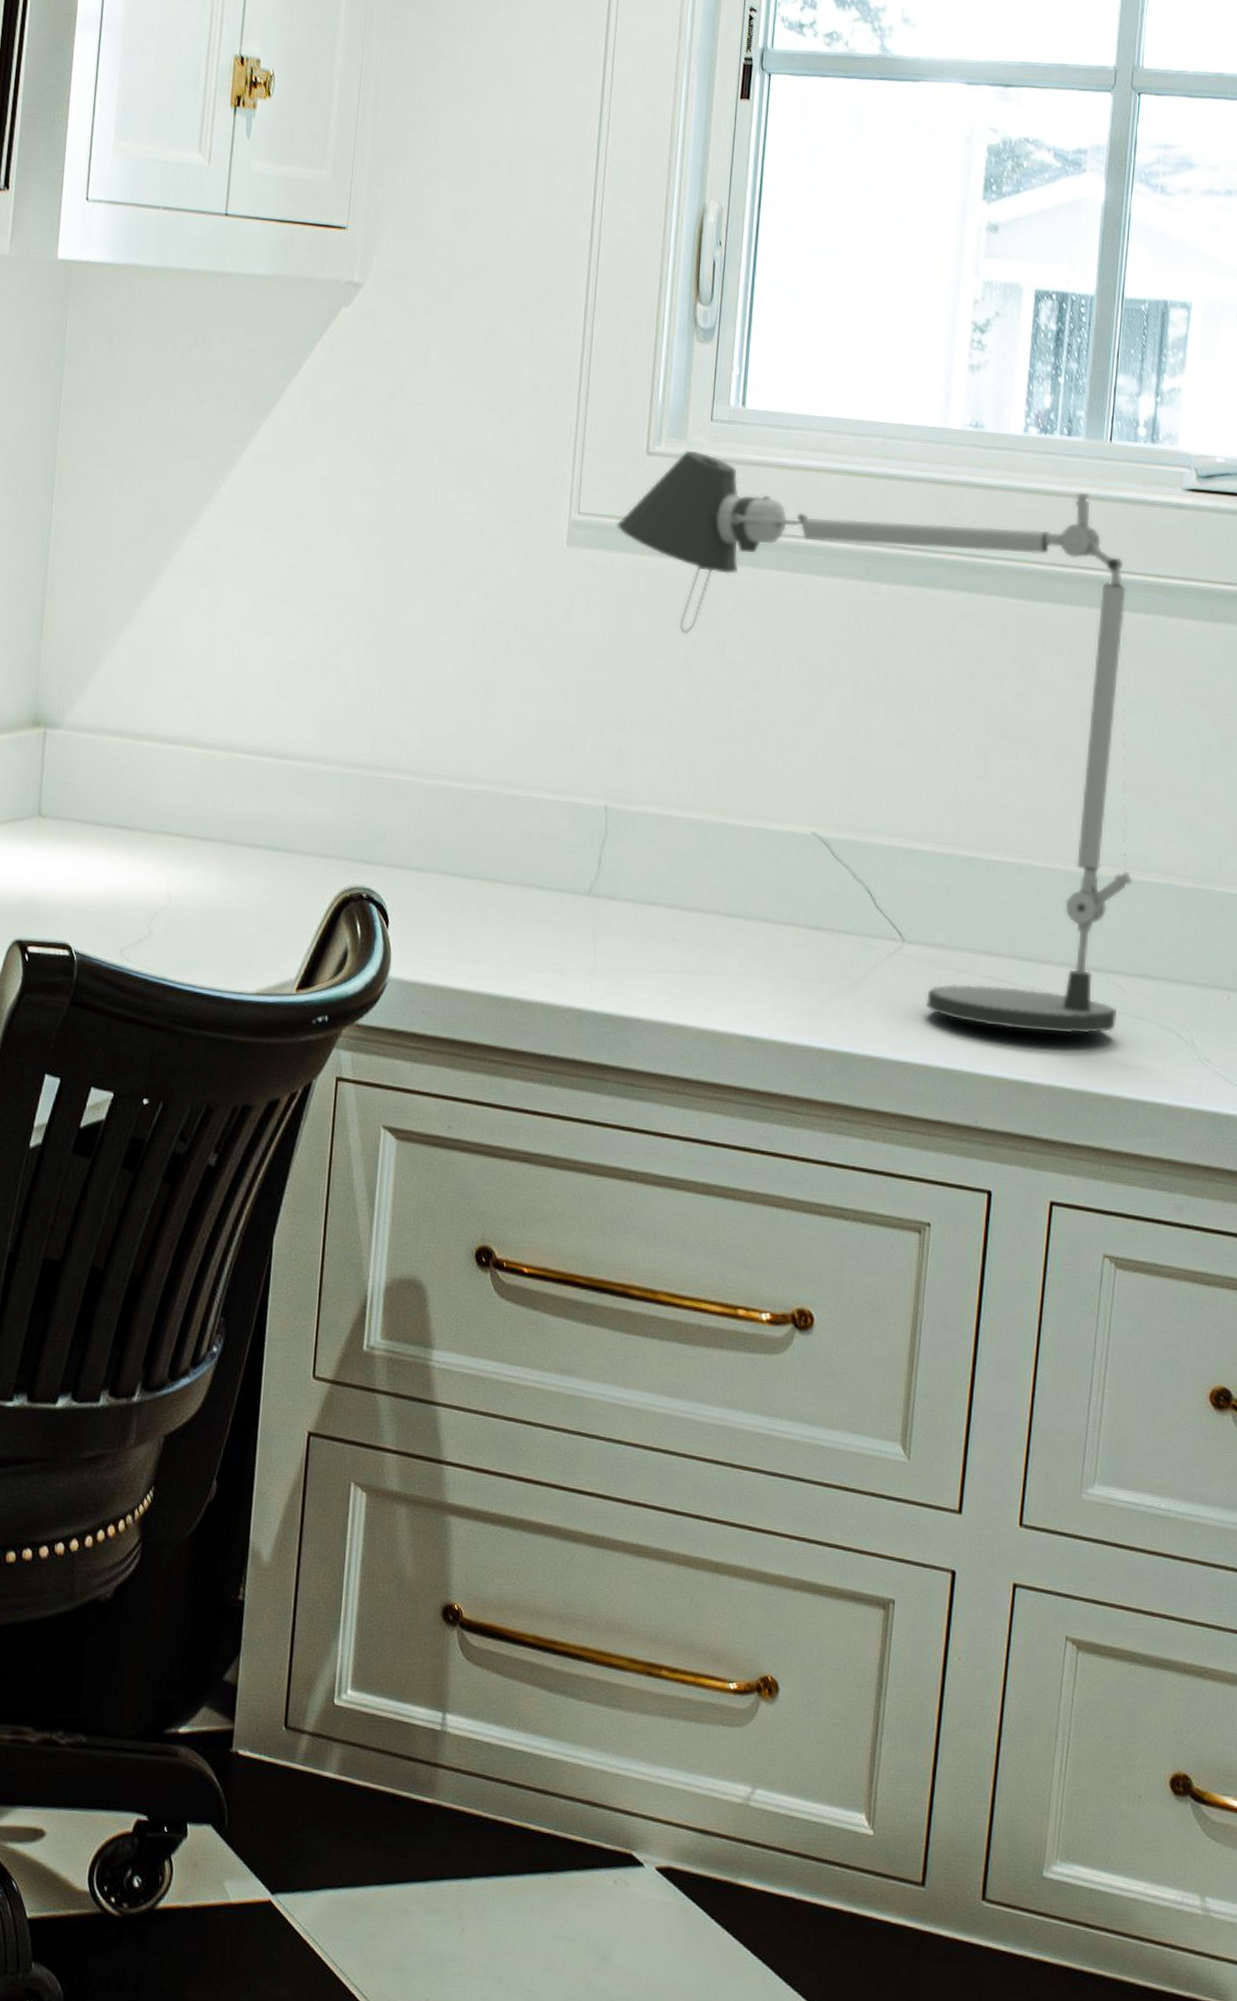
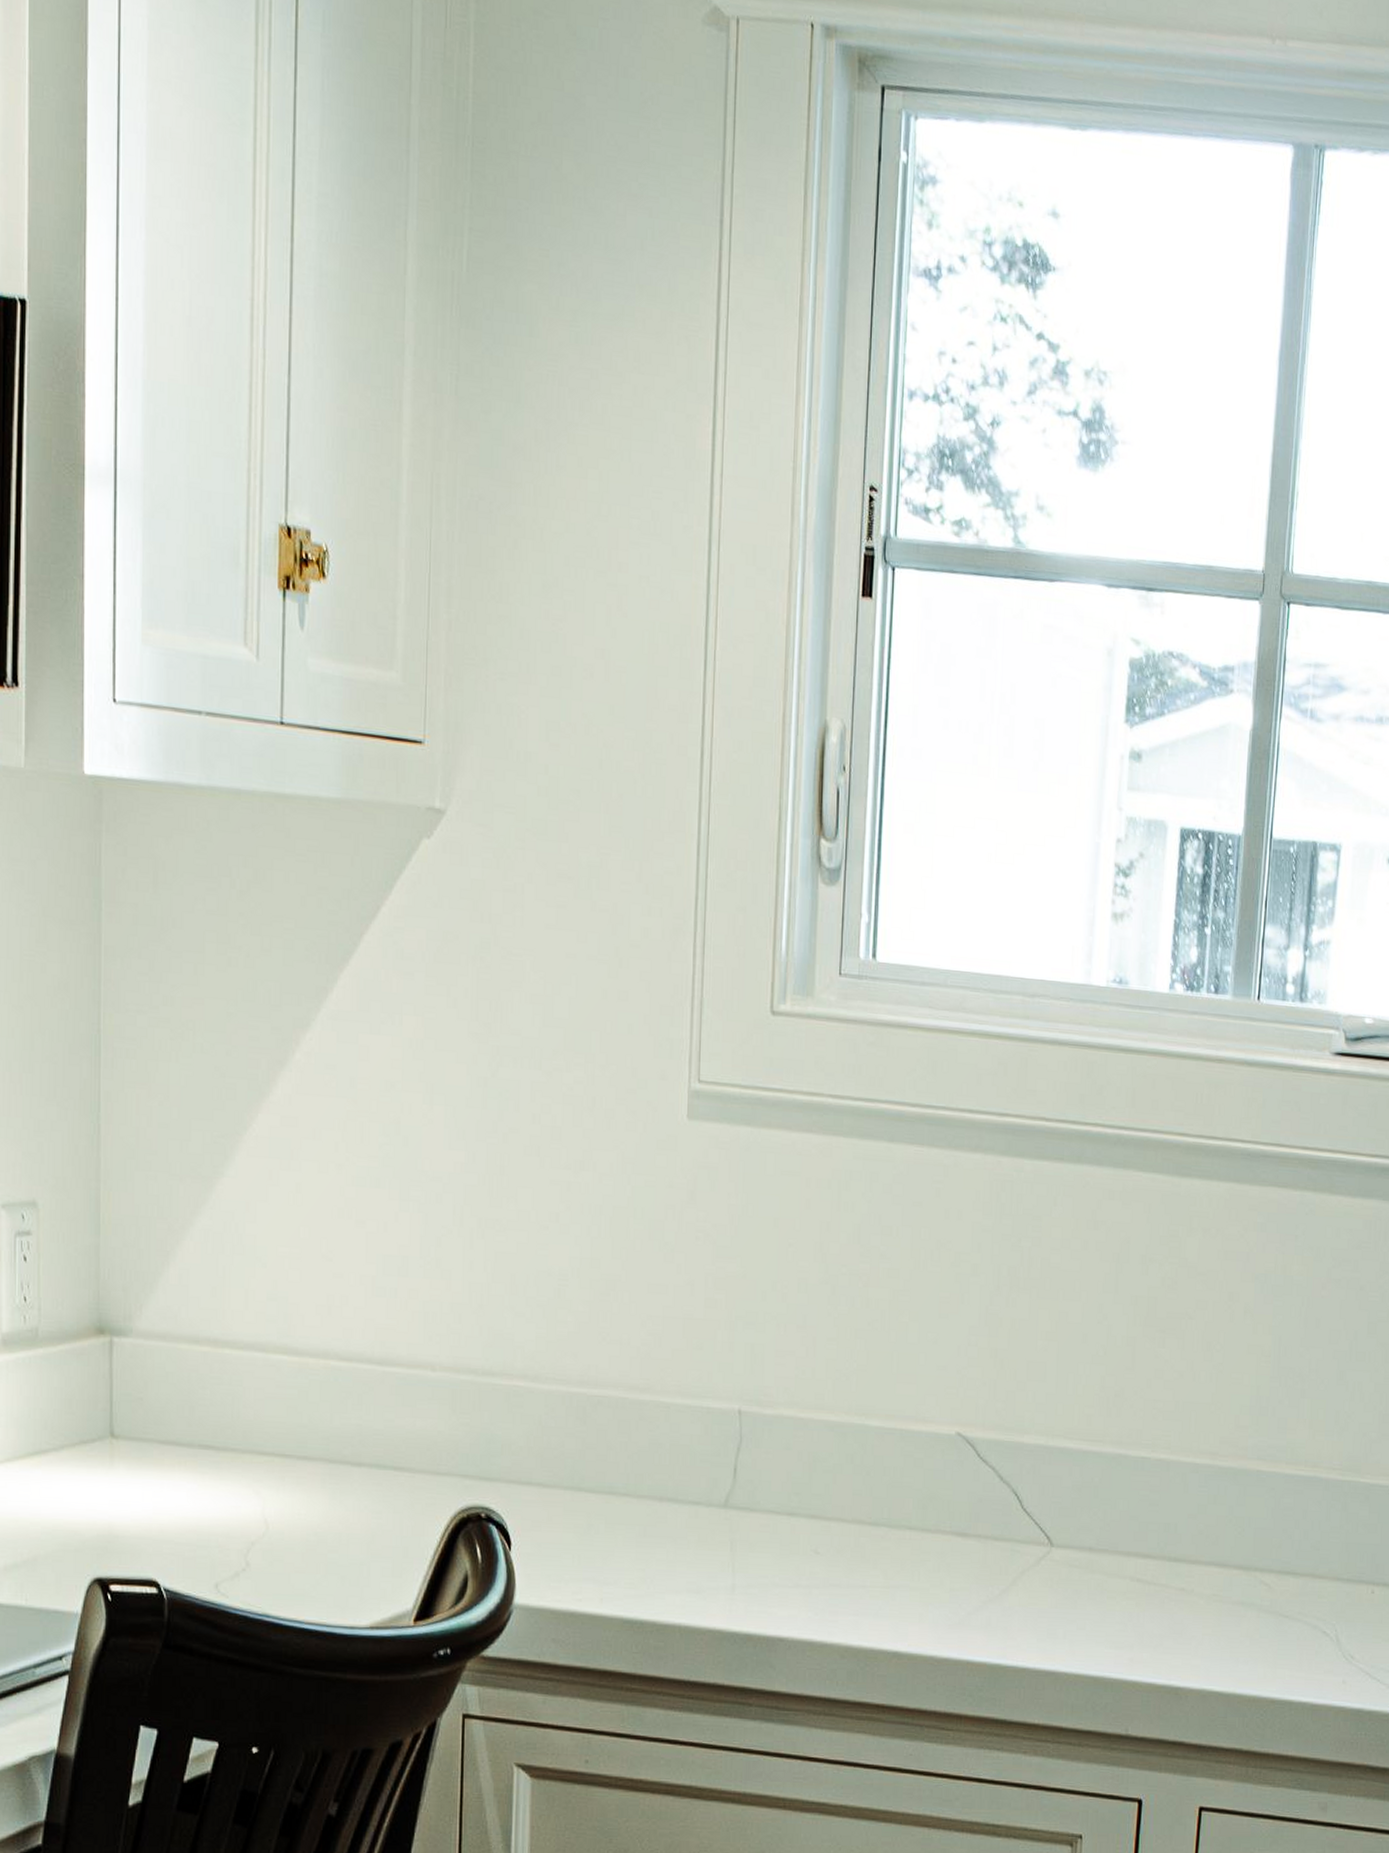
desk lamp: present [616,450,1133,1034] -> none [740,1008,1280,1636]

